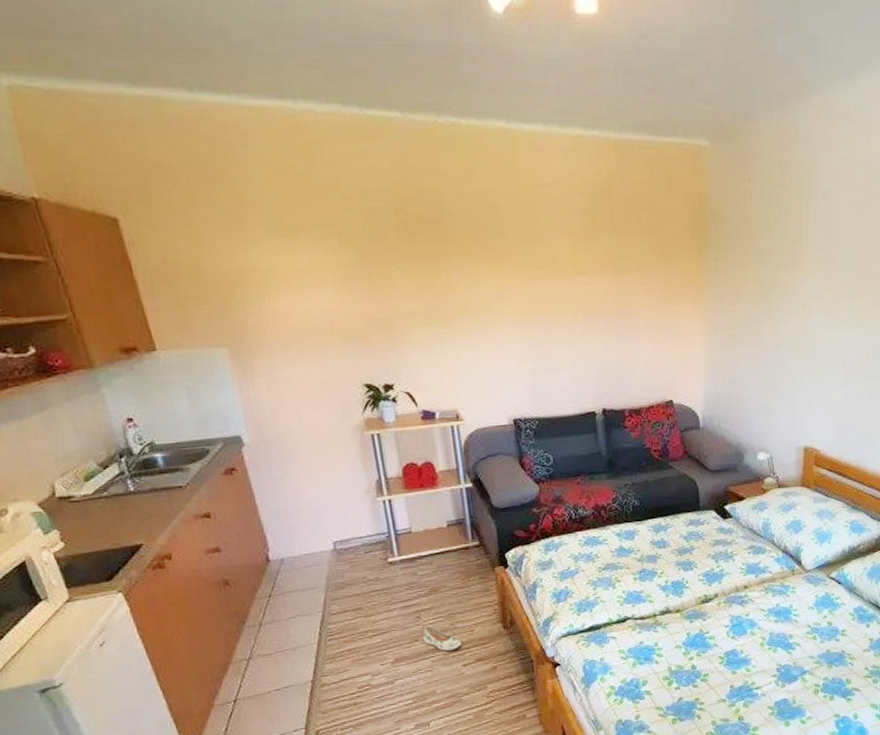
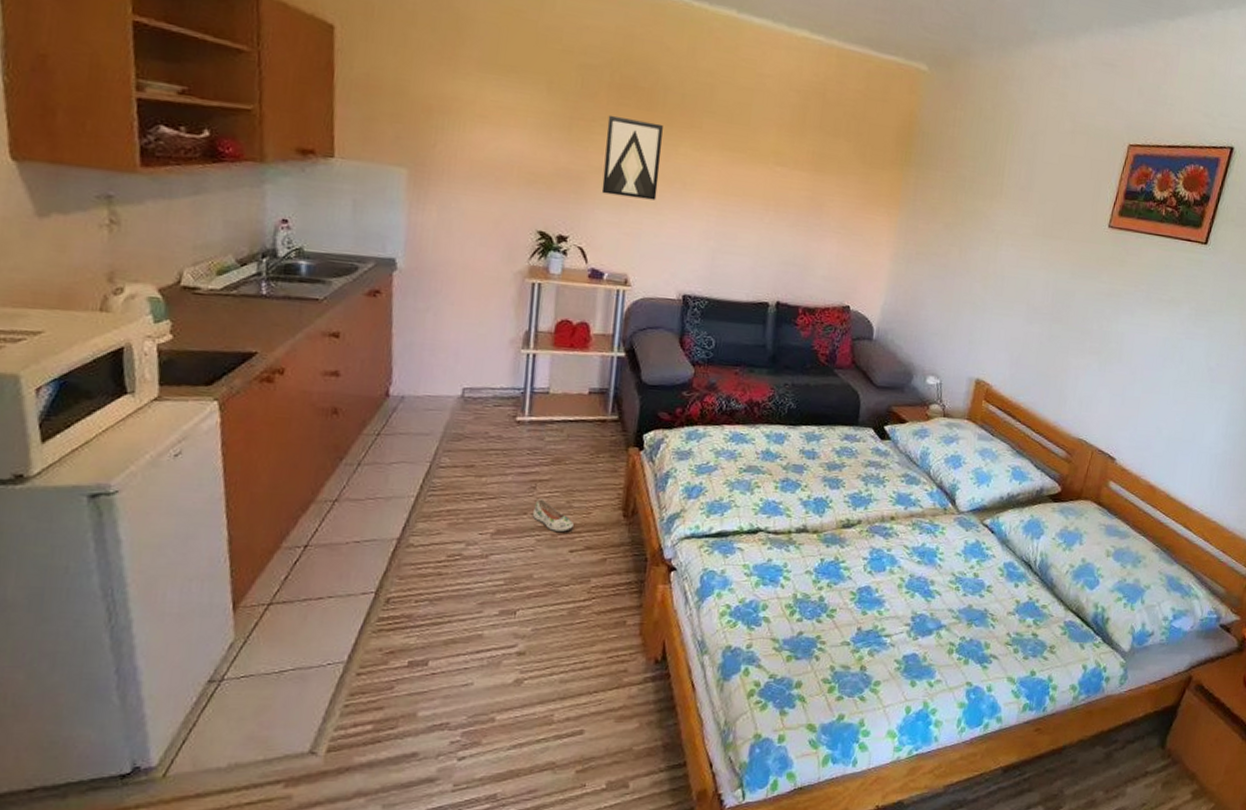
wall art: none [403,255,468,336] -> present [601,115,663,201]

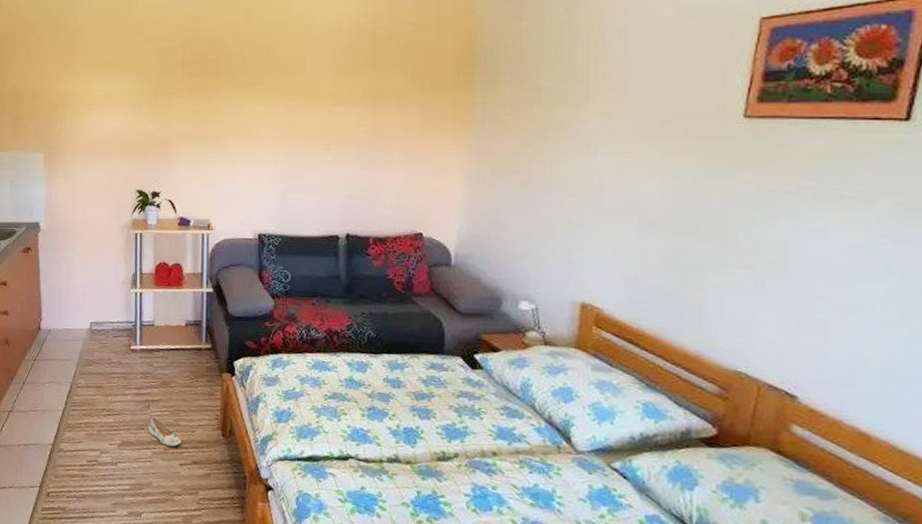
wall art: present [601,115,663,201] -> none [183,86,230,153]

